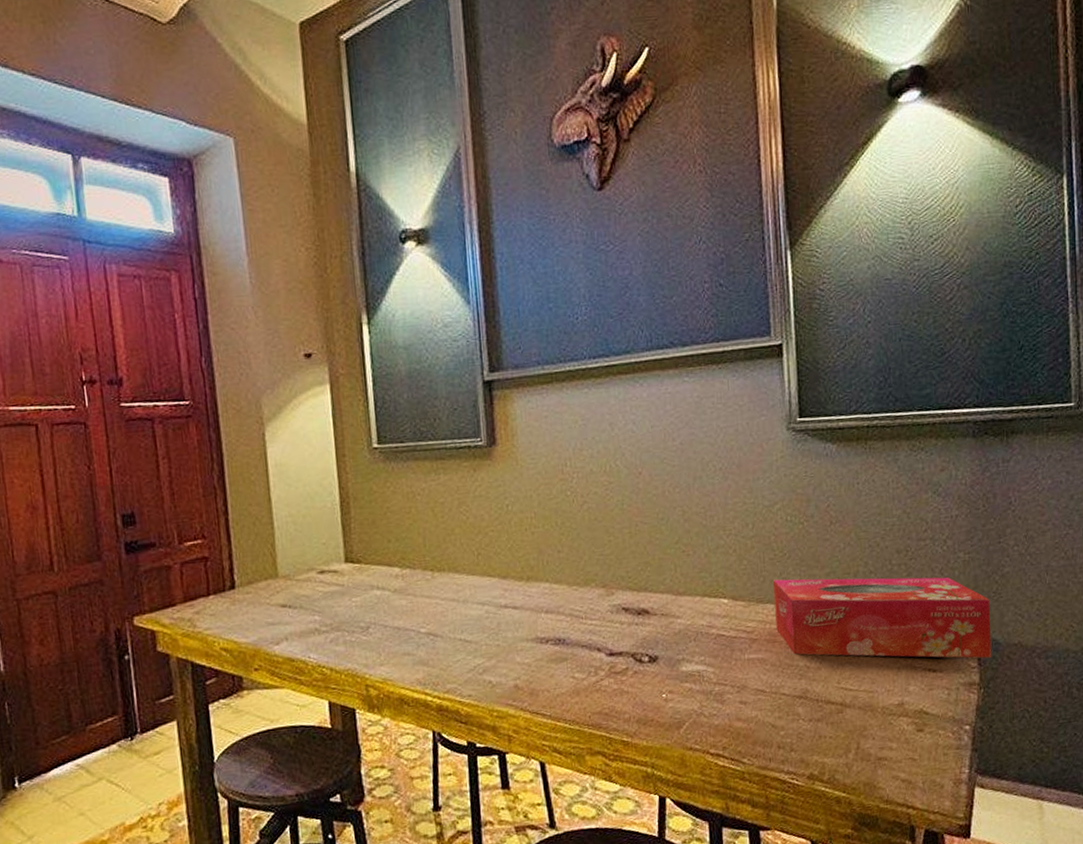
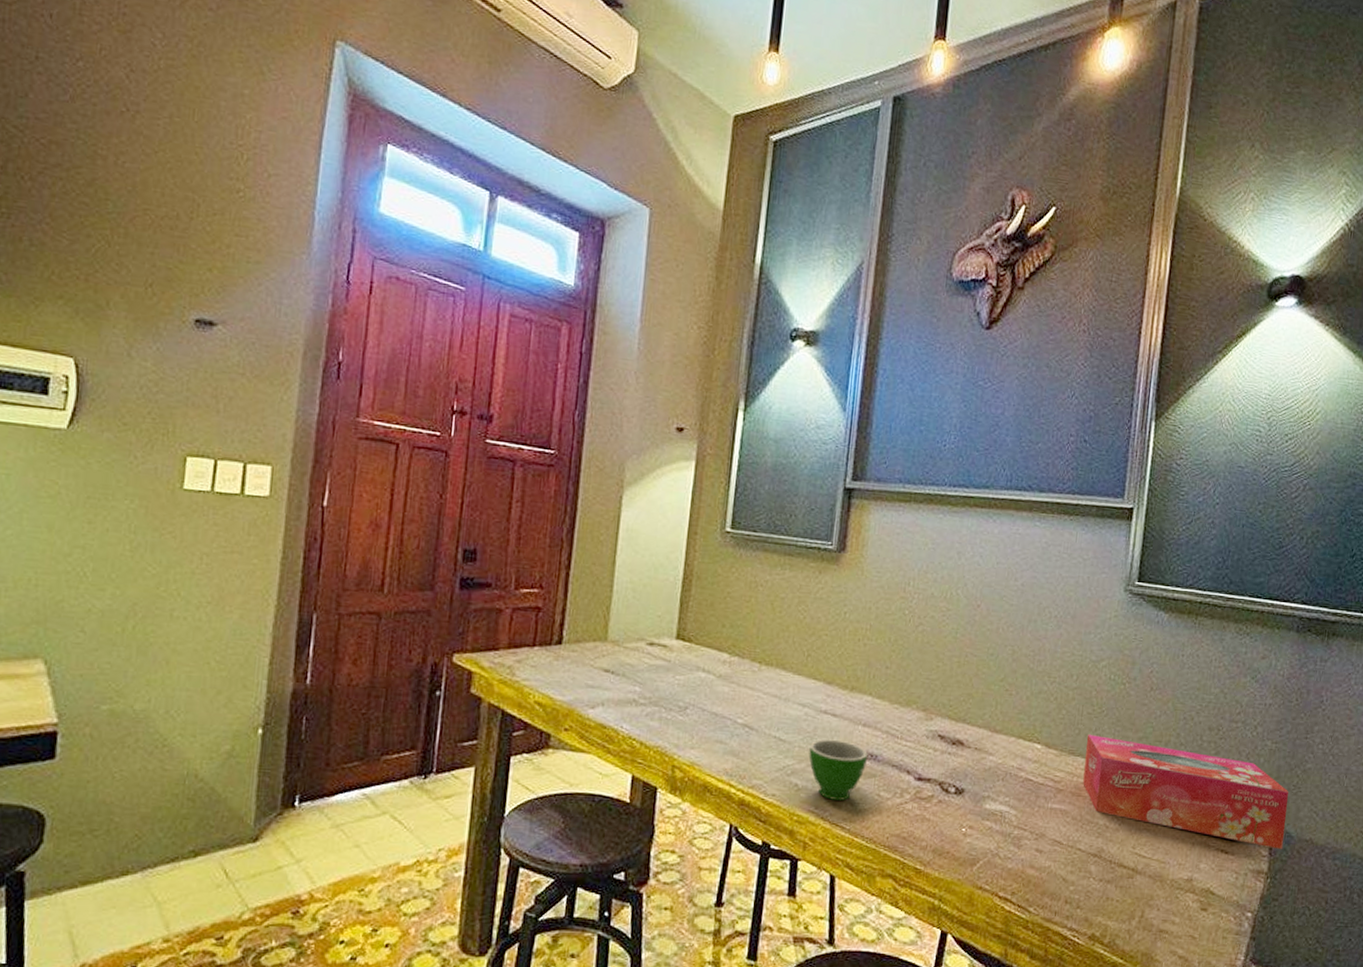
teacup: none [496,631,556,690] -> present [809,739,868,801]

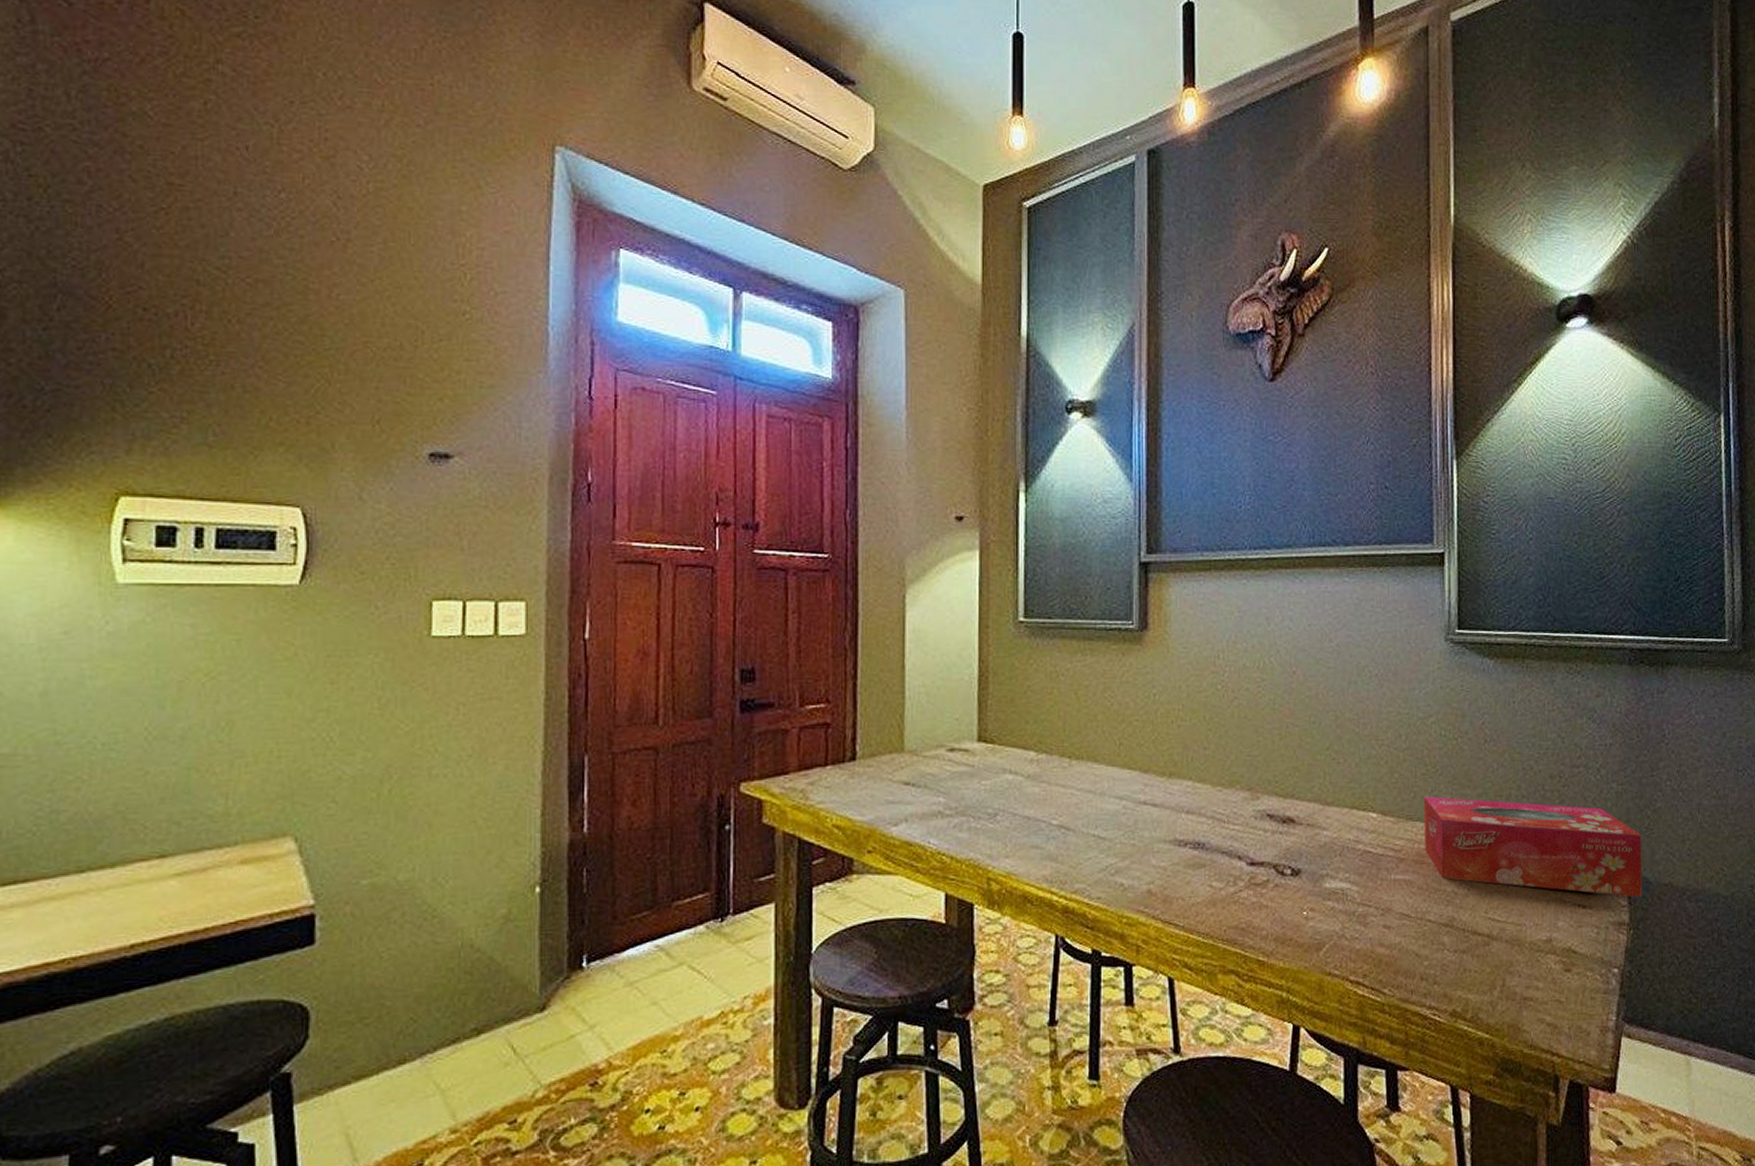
teacup: present [809,739,868,801] -> none [1132,831,1194,897]

